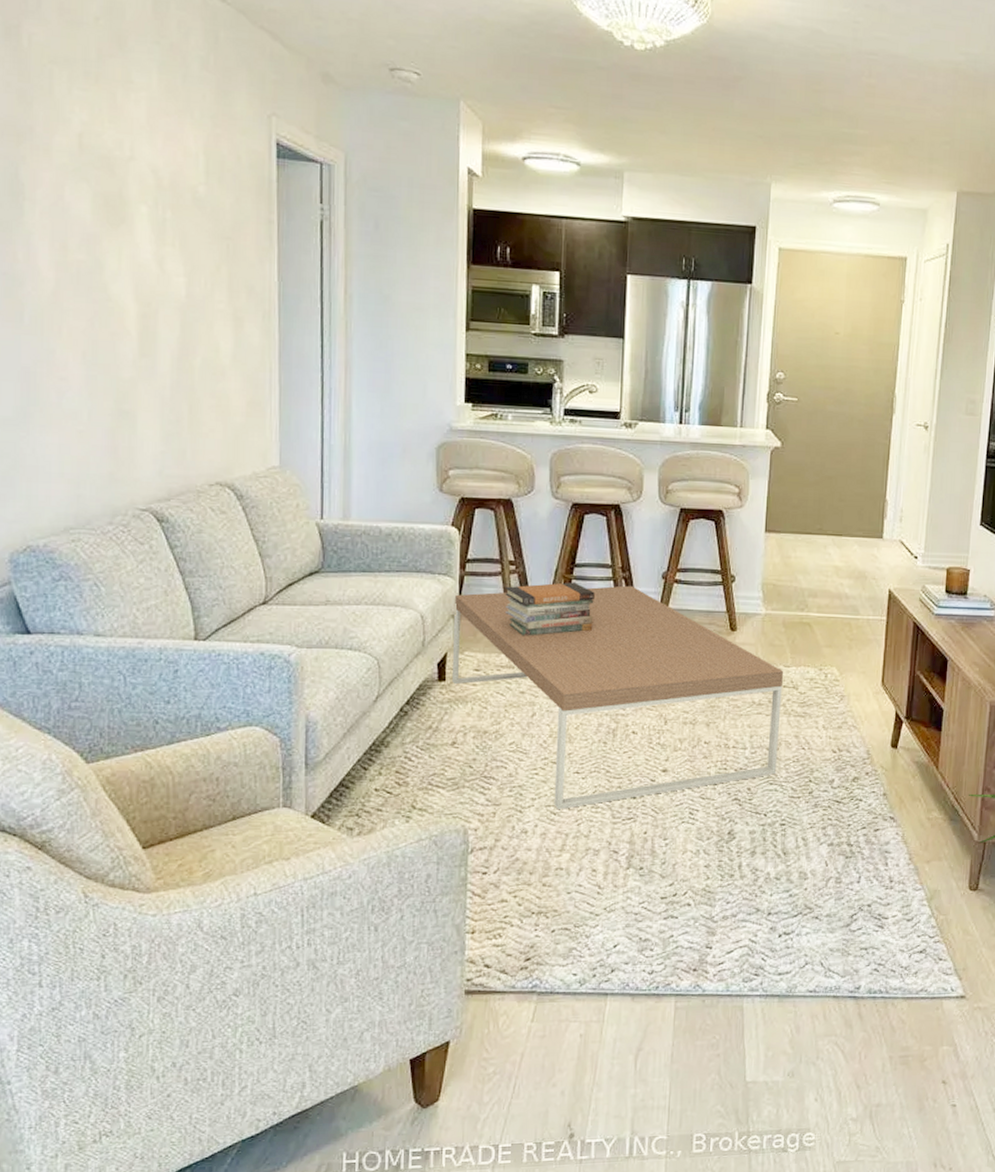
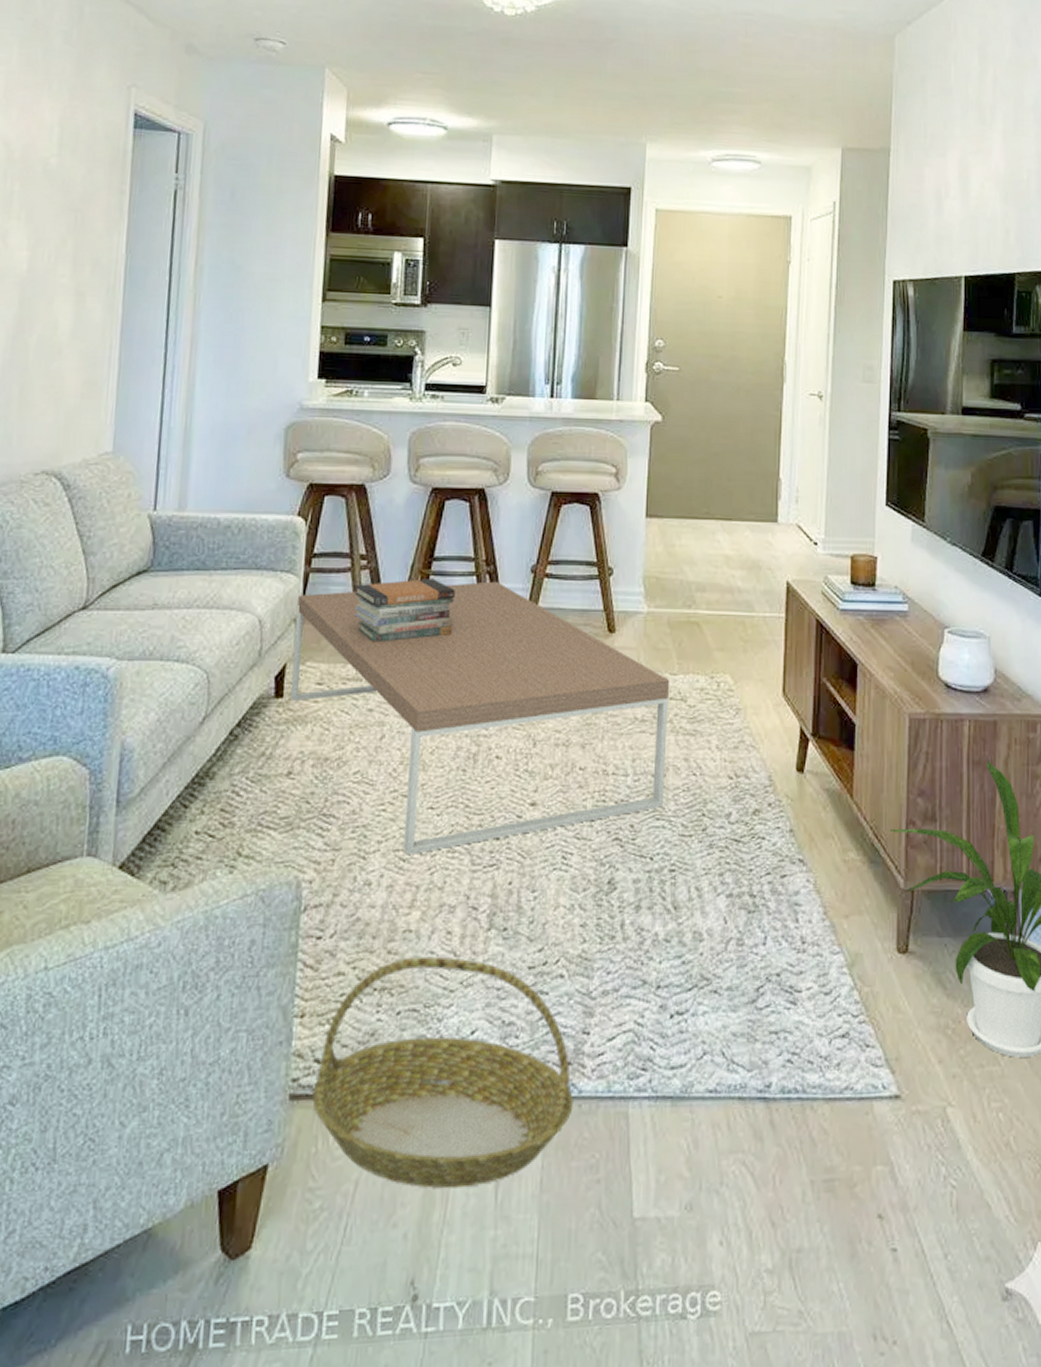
basket: none [484,888,698,1060] -> present [312,956,573,1189]

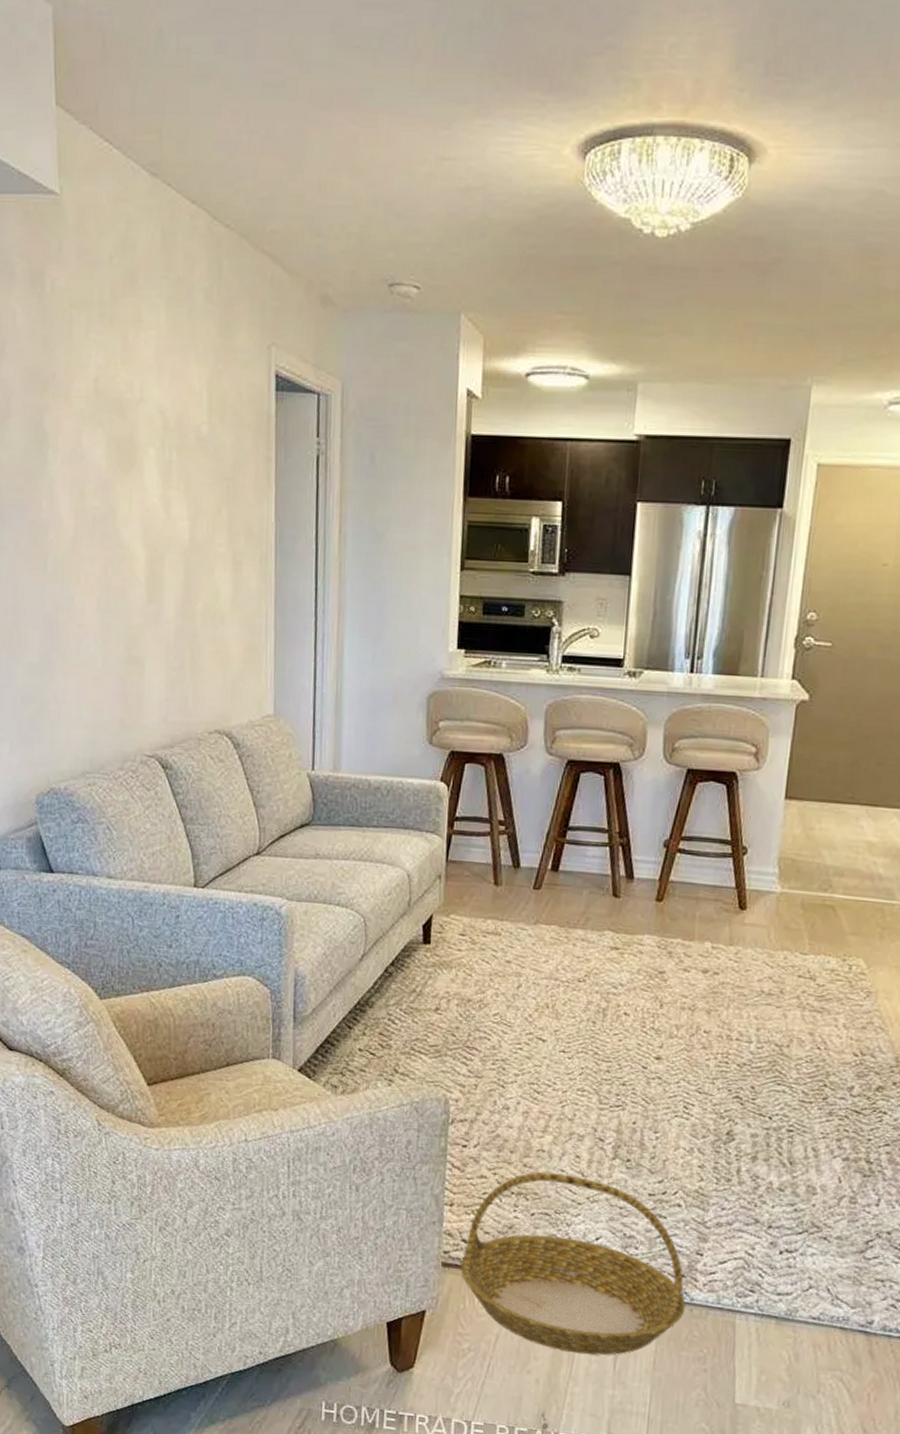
coffee table: present [291,581,669,854] -> none [437,852,799,1089]
book stack: present [354,578,455,643] -> none [493,846,589,903]

